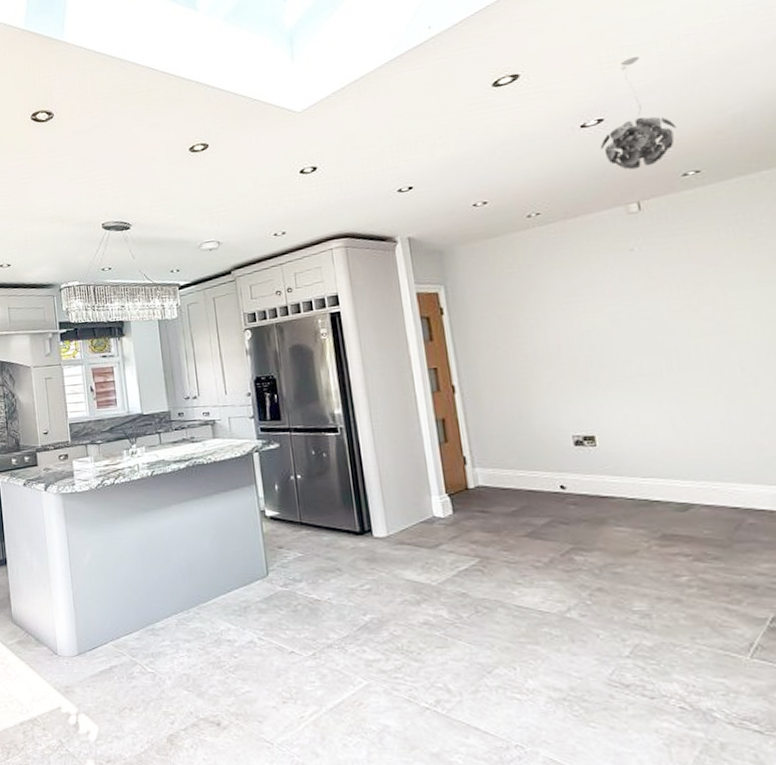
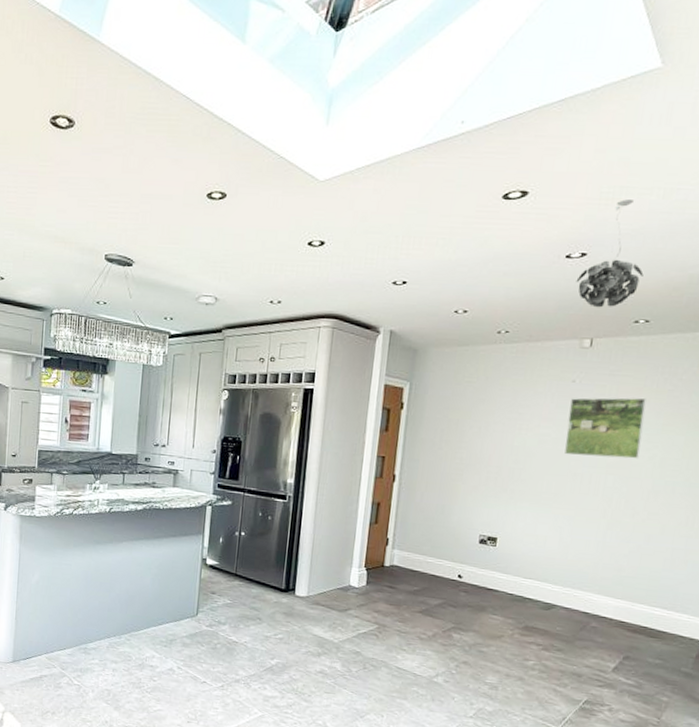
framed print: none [634,251,741,330] -> present [564,397,646,459]

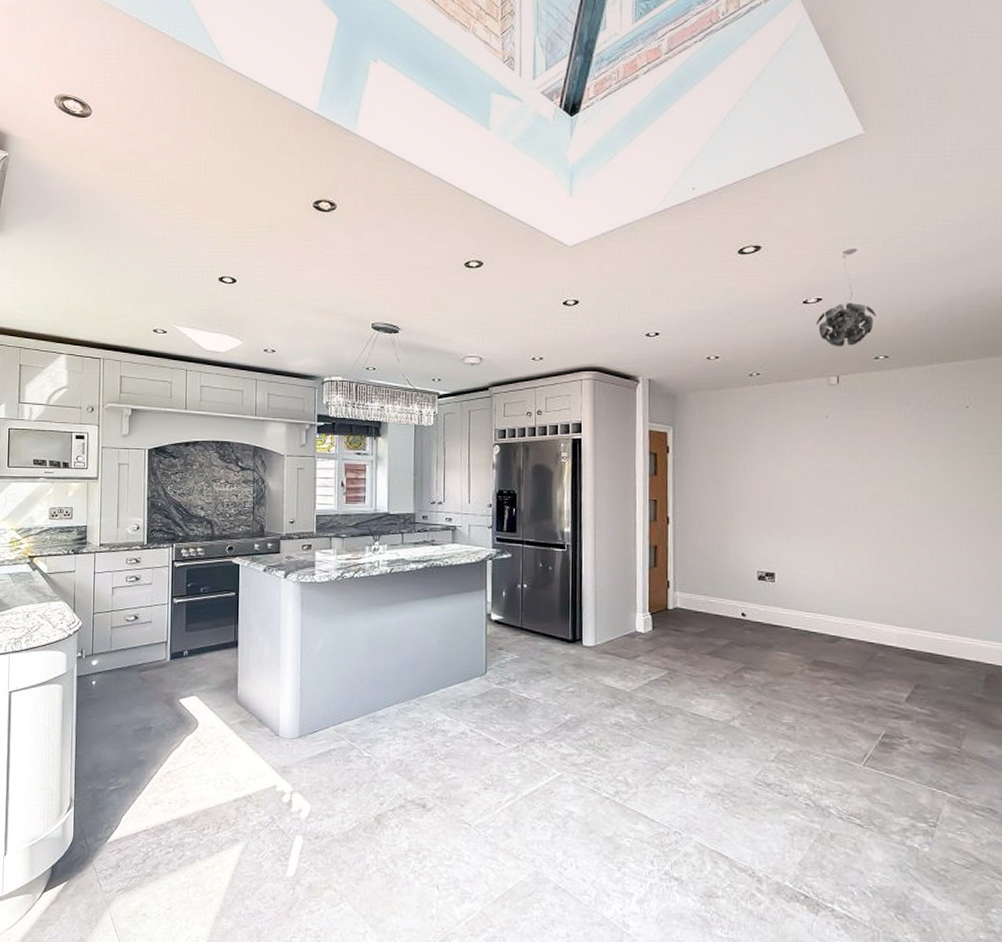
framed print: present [564,397,646,459] -> none [826,428,899,487]

